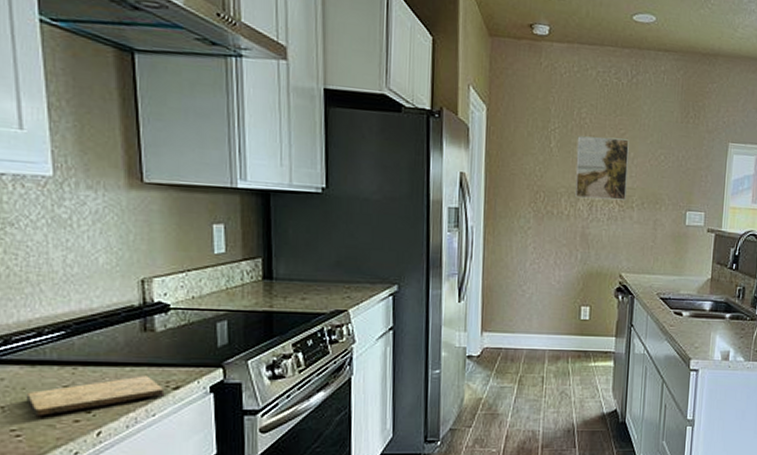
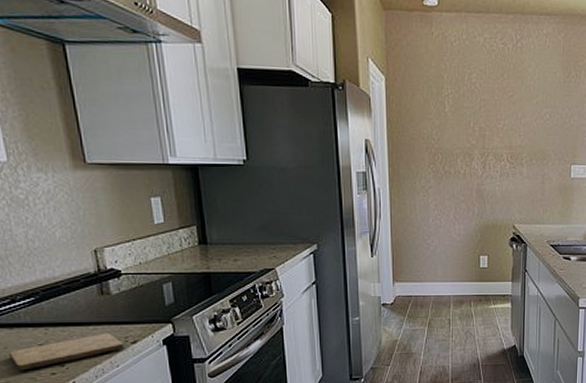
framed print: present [575,136,629,201] -> none [469,100,517,158]

